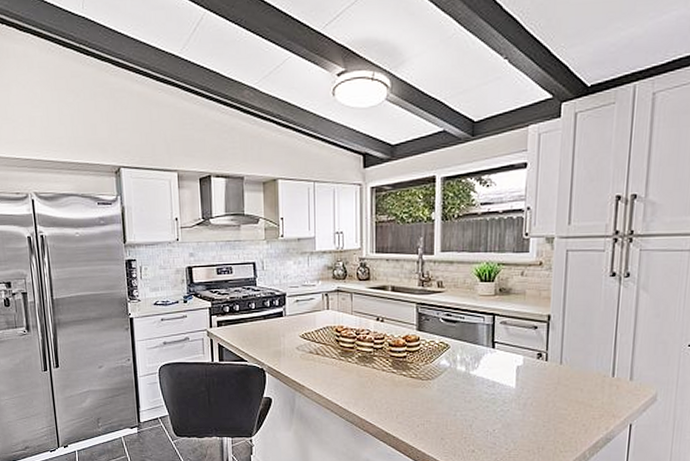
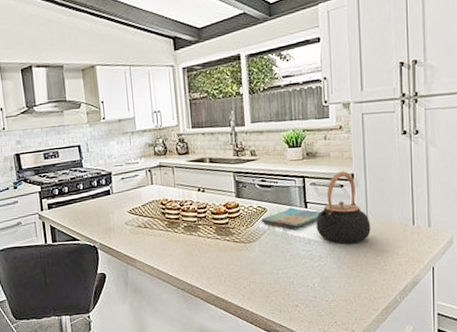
dish towel: none [442,346,509,370] -> present [260,207,321,229]
teapot: none [503,312,564,391] -> present [316,171,371,244]

